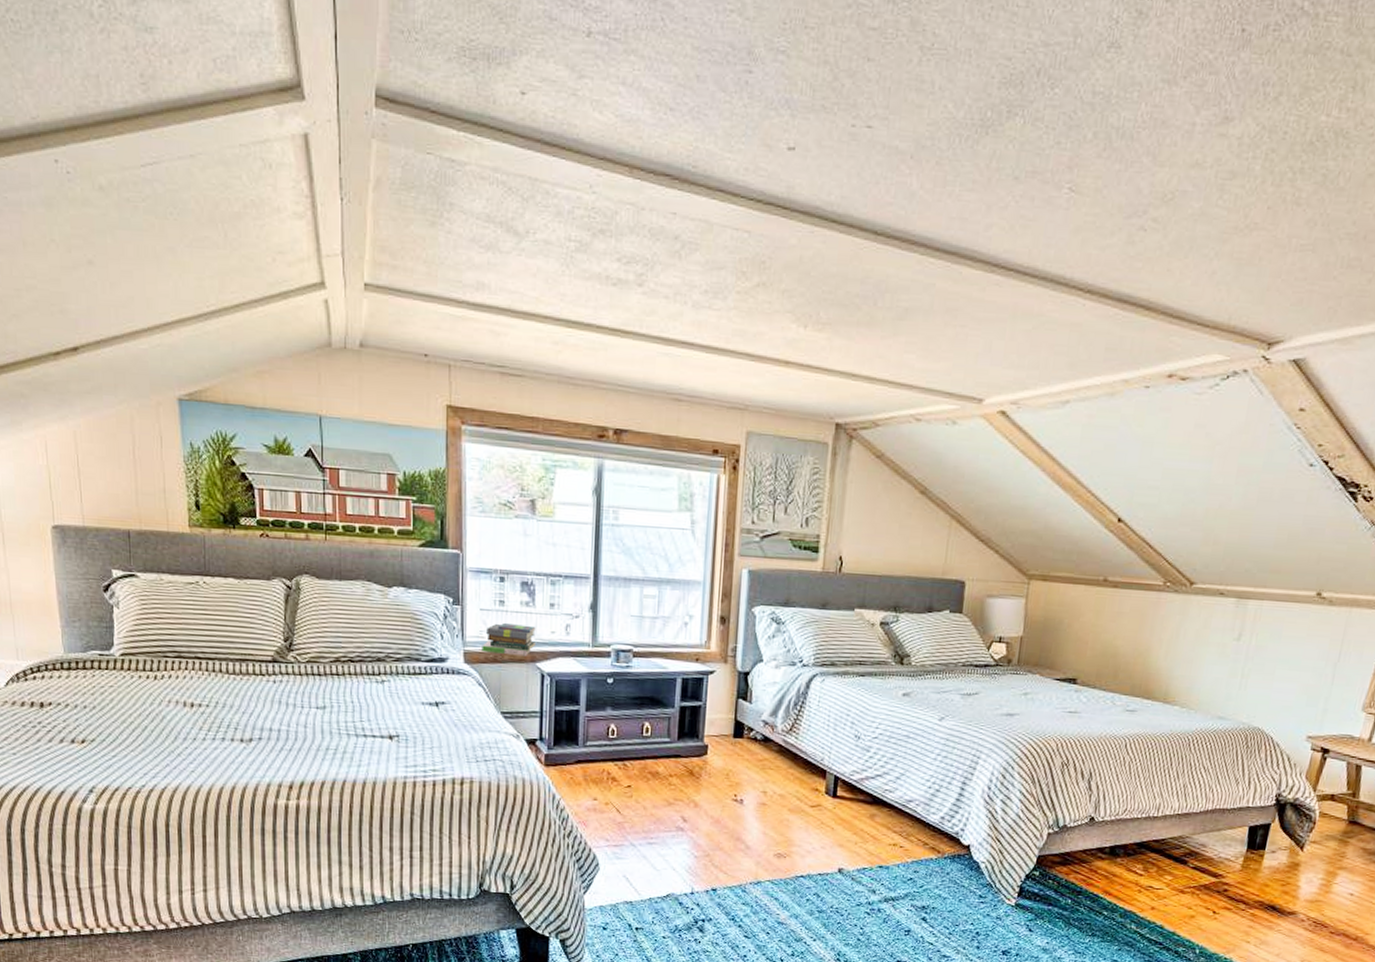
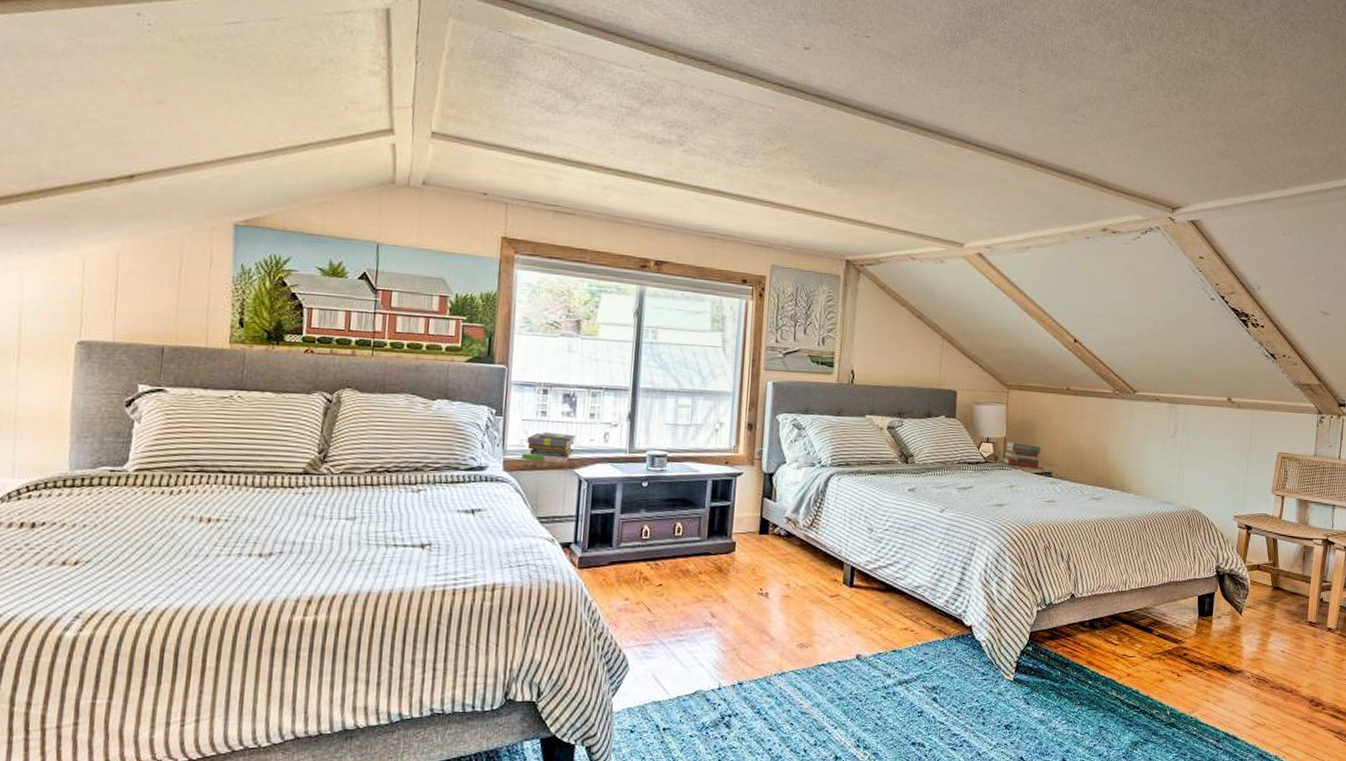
books: none [1017,642,1065,673] -> present [1003,441,1041,468]

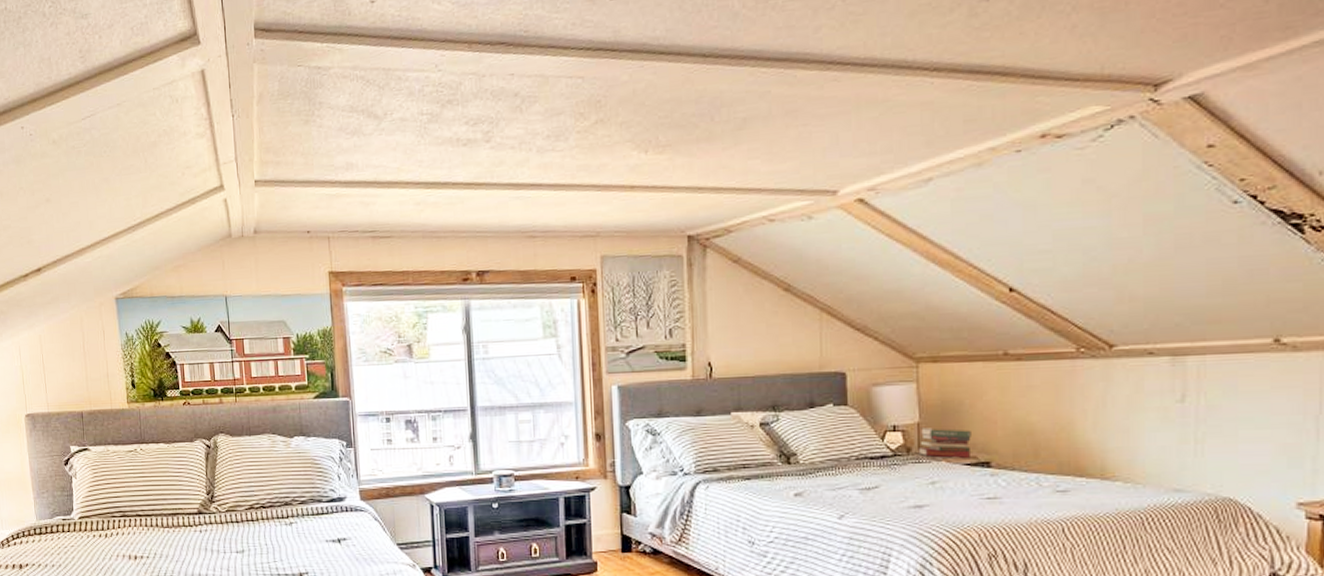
books: present [521,431,576,463] -> none [375,459,423,490]

